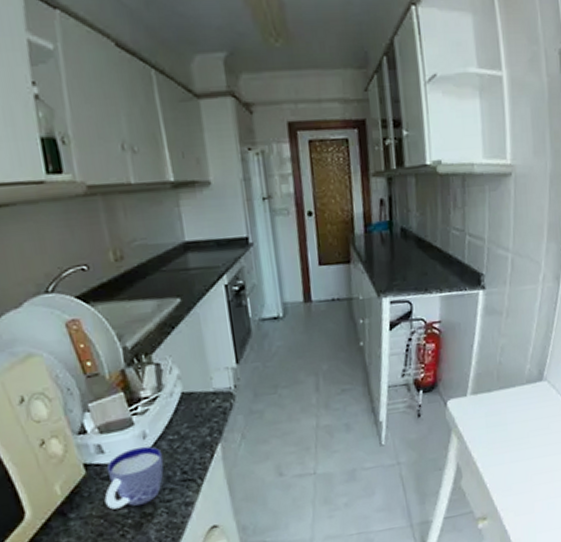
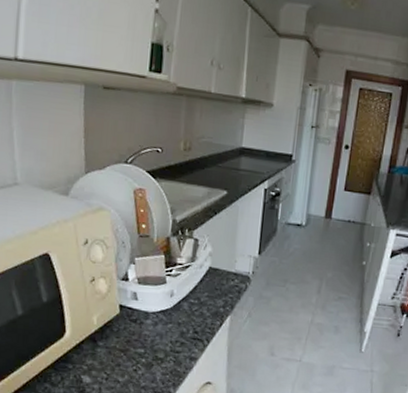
cup: present [104,446,164,510] -> none [128,302,183,350]

